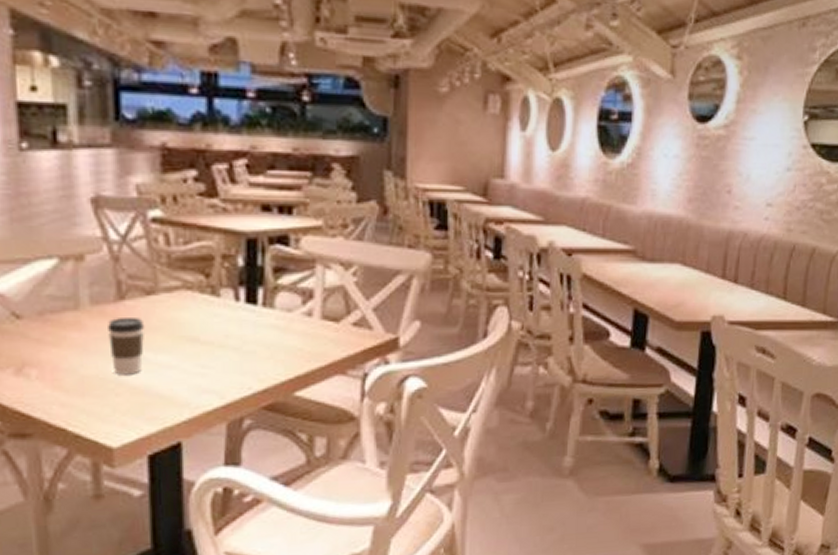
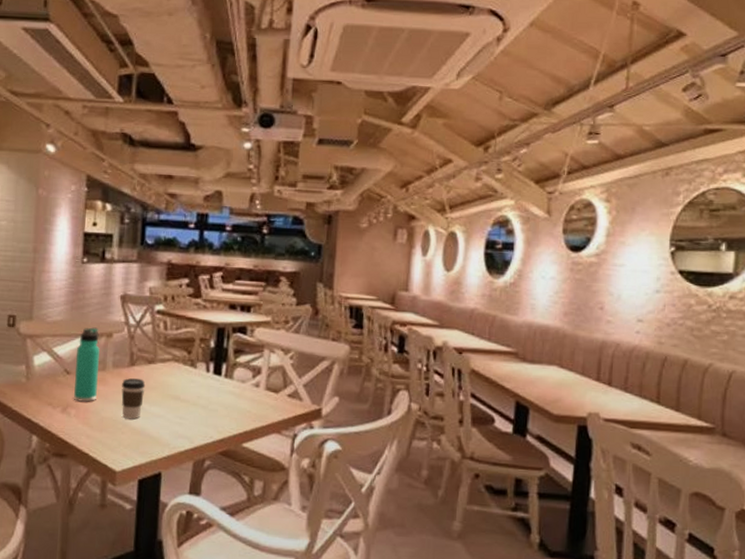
thermos bottle: none [27,247,69,357] -> present [74,327,100,402]

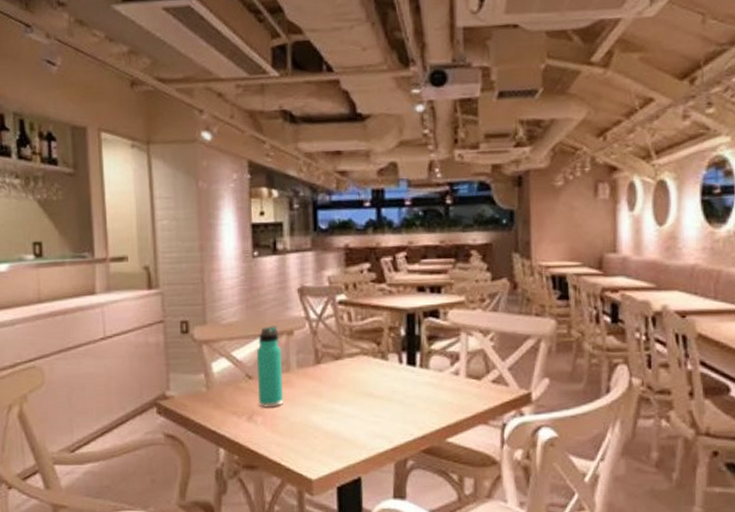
coffee cup: present [121,378,146,420] -> none [309,377,335,422]

